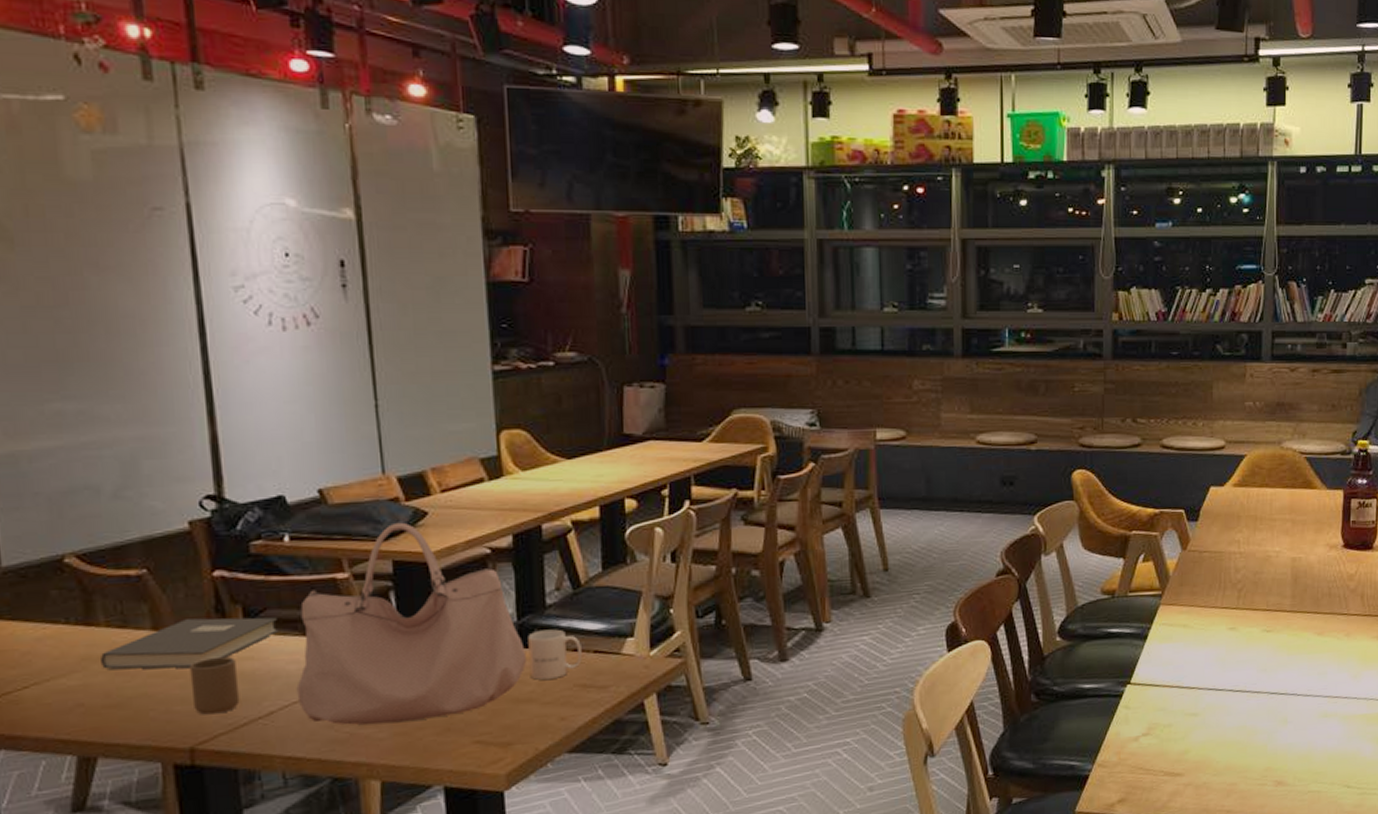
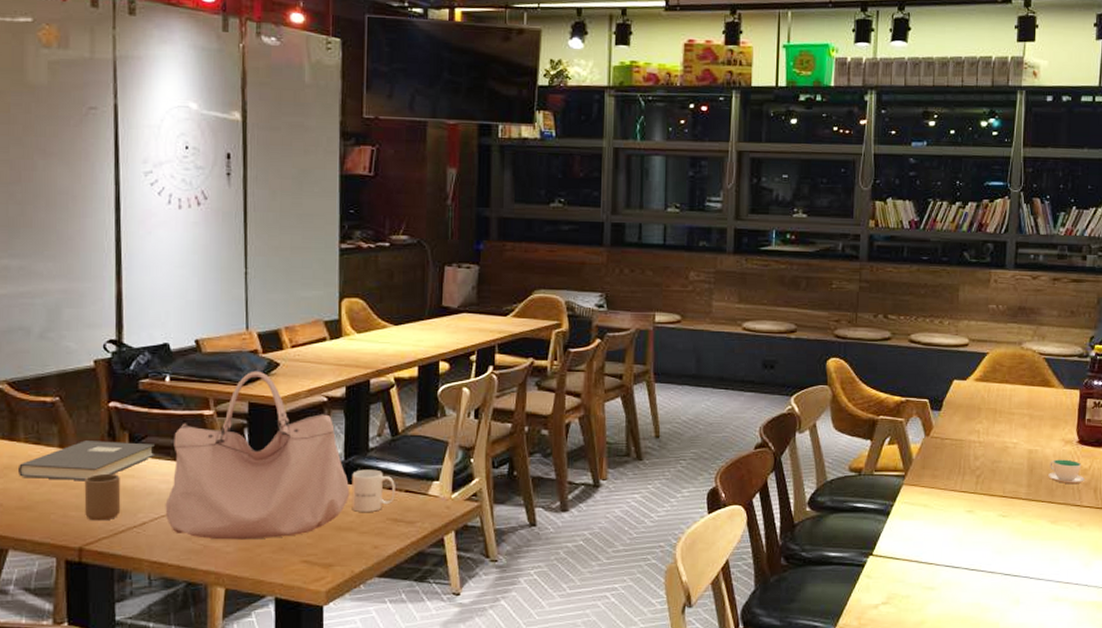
cup: none [1312,565,1352,592] -> present [1047,459,1086,485]

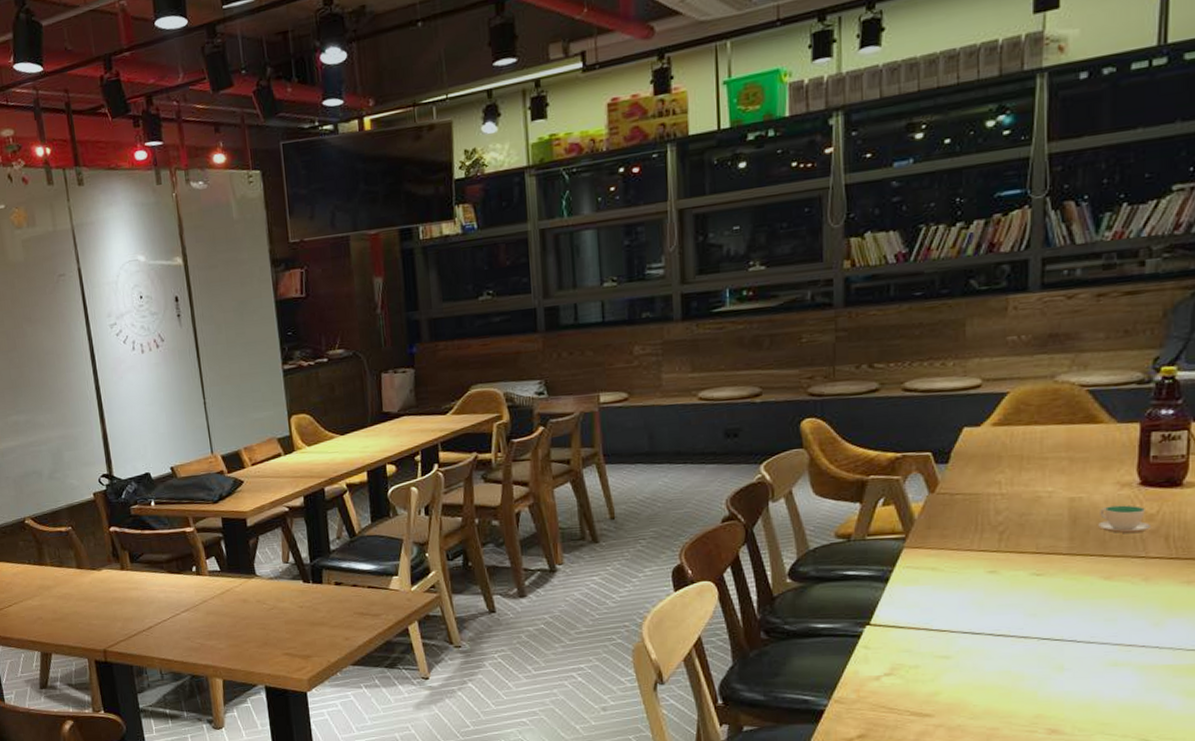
book: present [17,440,156,481] -> none [49,560,152,595]
cup: present [84,473,121,521] -> none [100,587,131,627]
handbag: present [165,370,350,540] -> none [164,489,319,639]
mug: present [351,469,395,512] -> none [318,569,359,608]

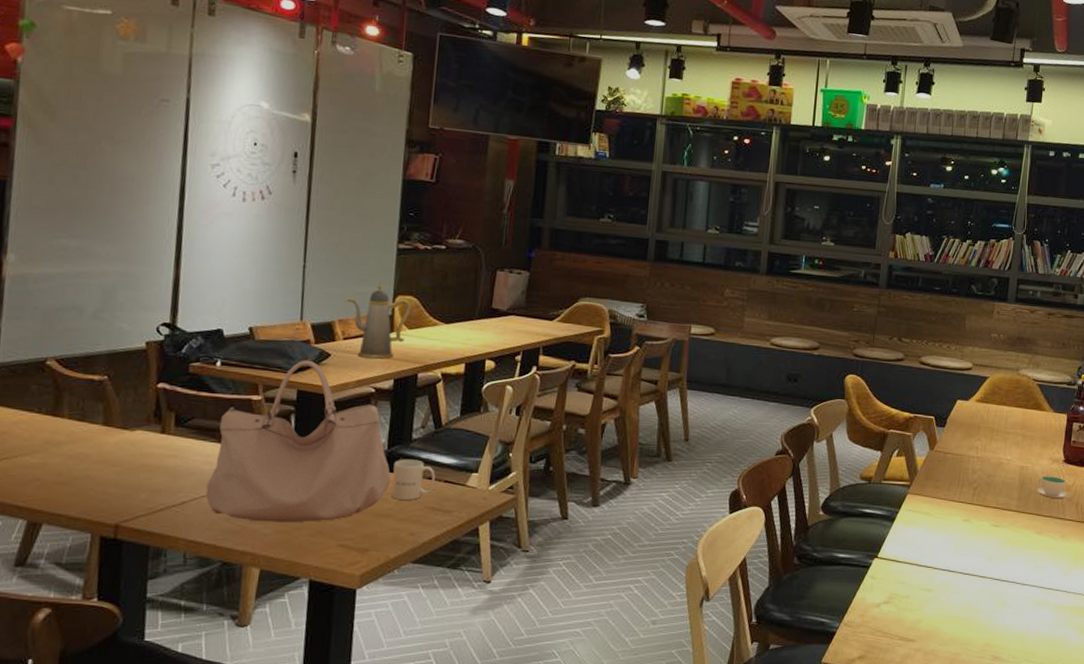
handbag: none [164,489,319,639] -> present [205,360,391,523]
coffee pot: none [246,406,307,480] -> present [345,283,411,359]
mug: none [318,569,359,608] -> present [391,459,435,500]

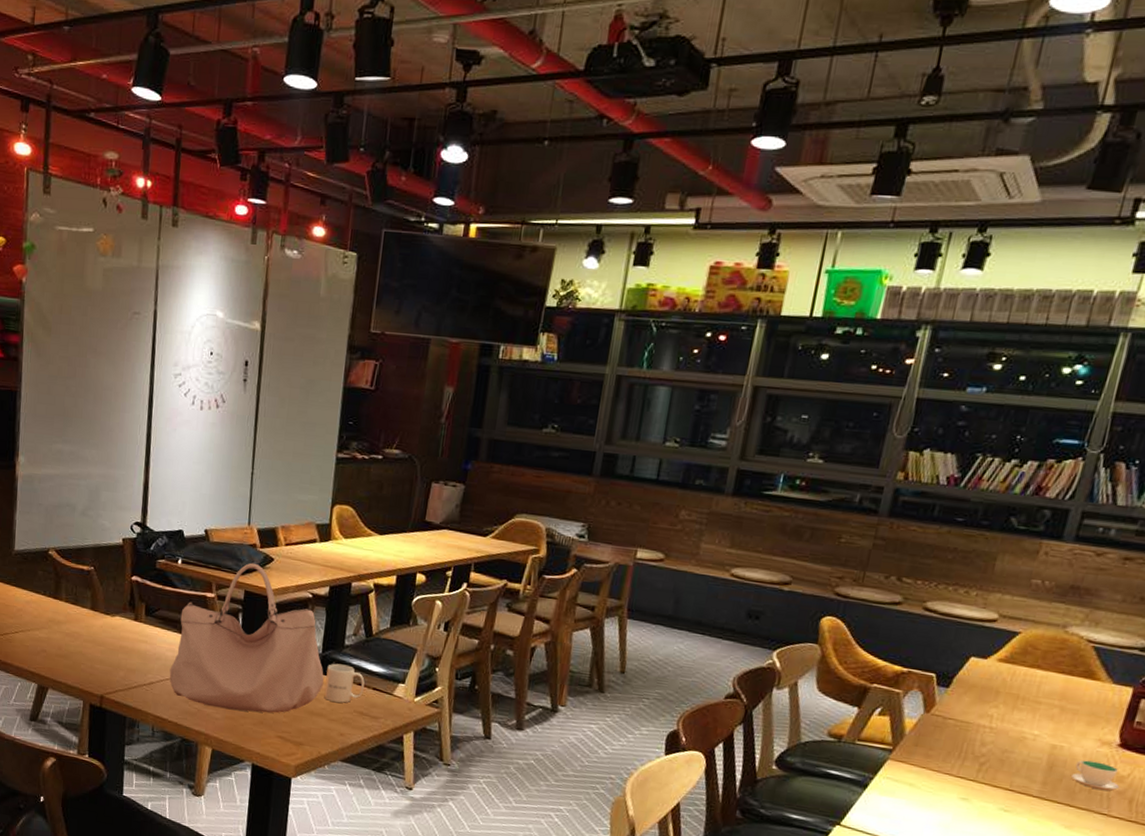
coffee pot: present [345,283,411,359] -> none [288,491,348,566]

